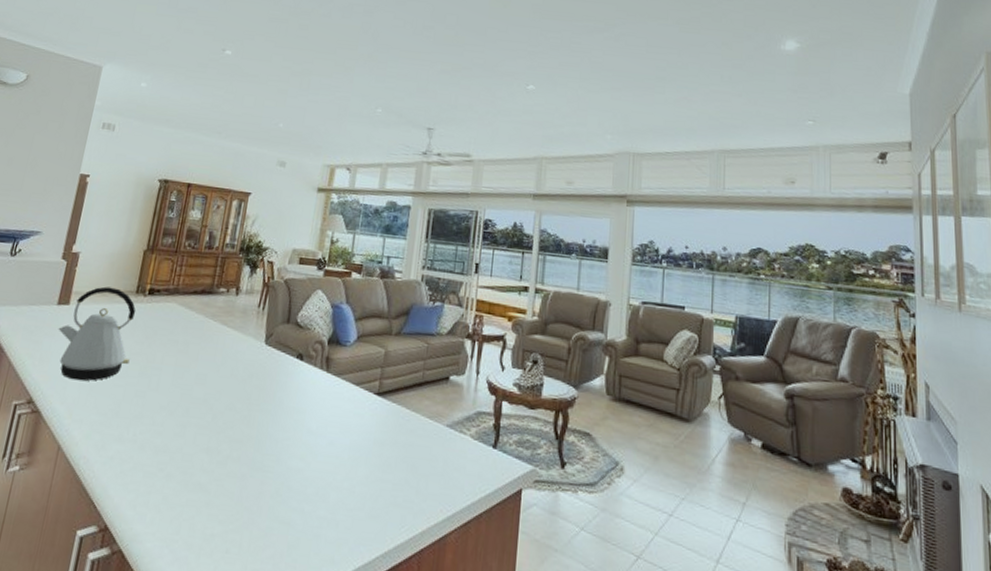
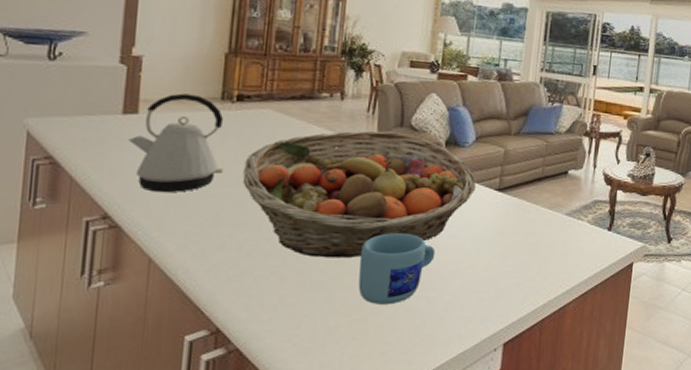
fruit basket: none [144,326,356,459] -> present [242,130,477,258]
mug: none [236,435,313,516] -> present [358,232,436,305]

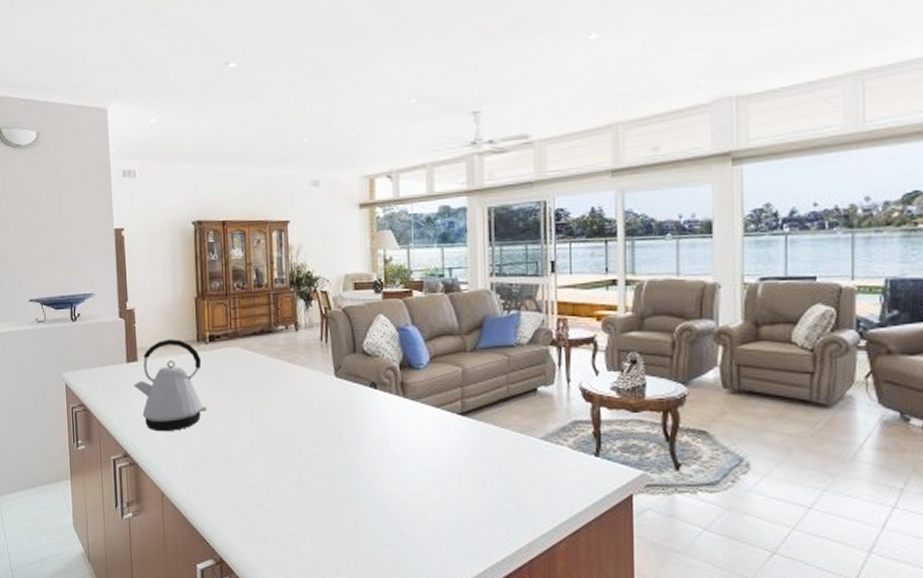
fruit basket: present [242,130,477,258] -> none [222,359,438,491]
mug: present [358,232,436,305] -> none [332,463,405,540]

